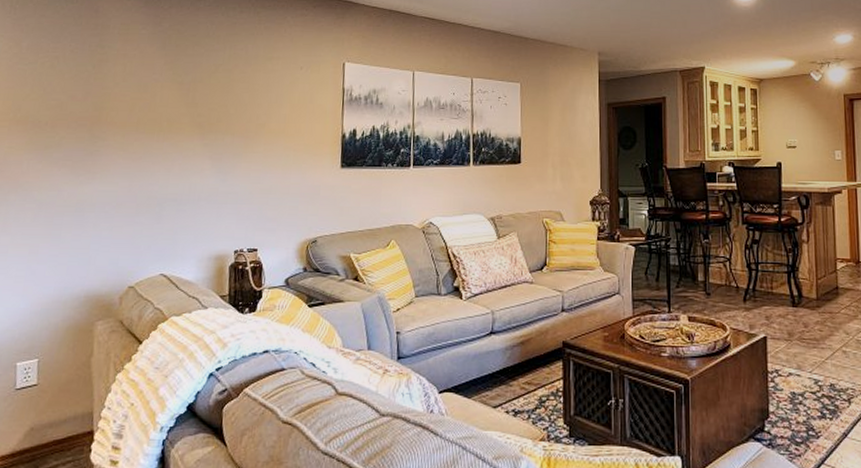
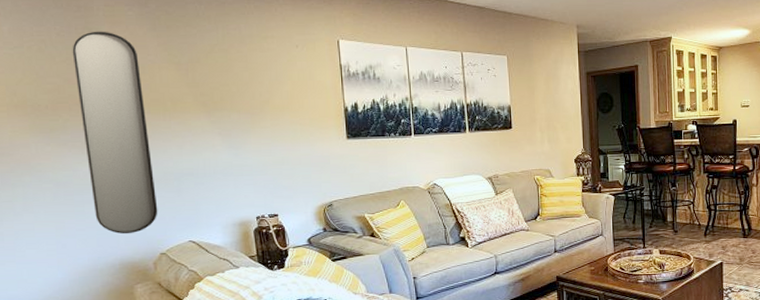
home mirror: none [70,48,144,263] -> present [72,31,158,235]

